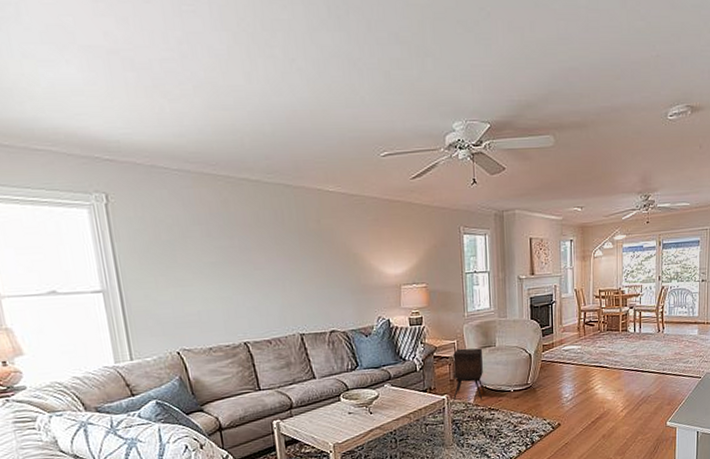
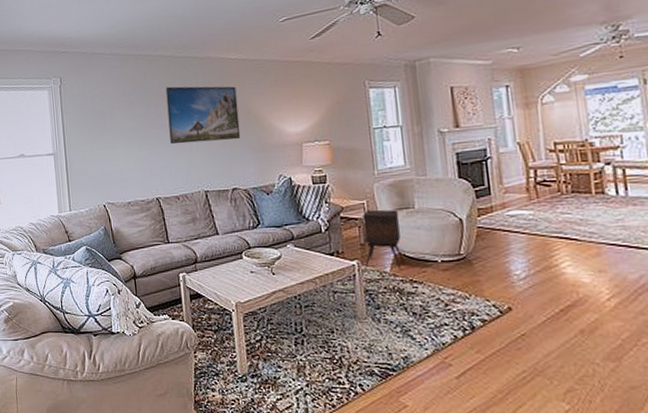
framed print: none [252,216,339,283] -> present [165,86,241,144]

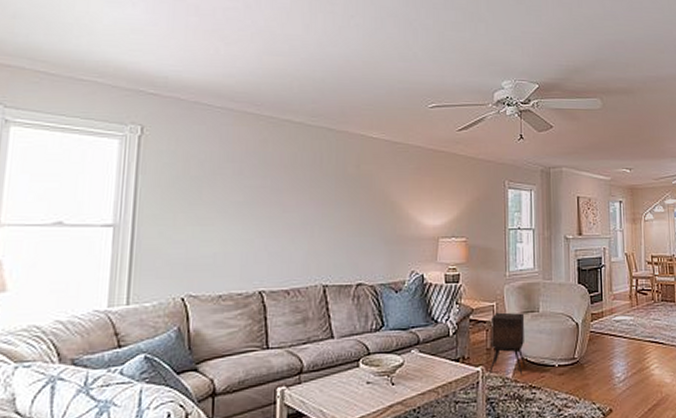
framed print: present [165,86,241,144] -> none [287,158,374,228]

